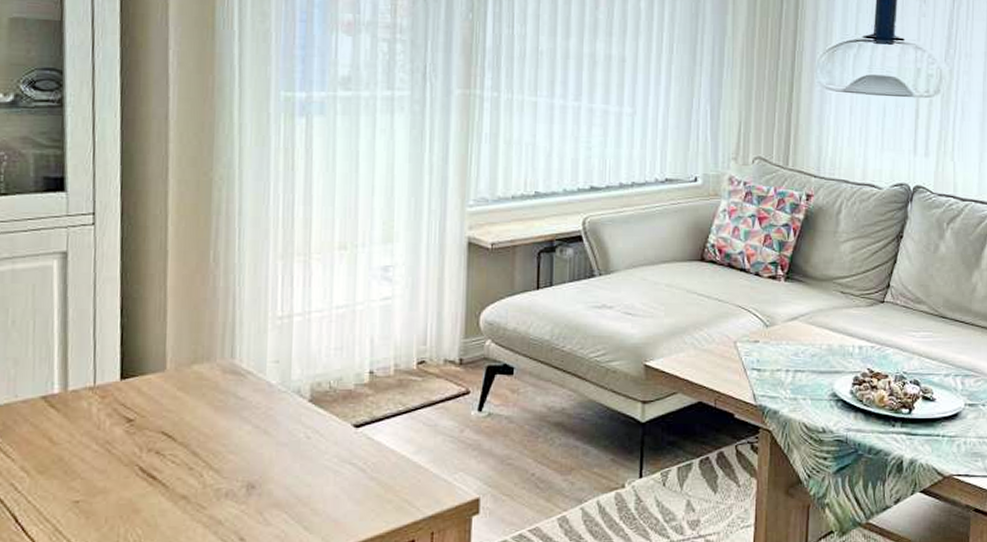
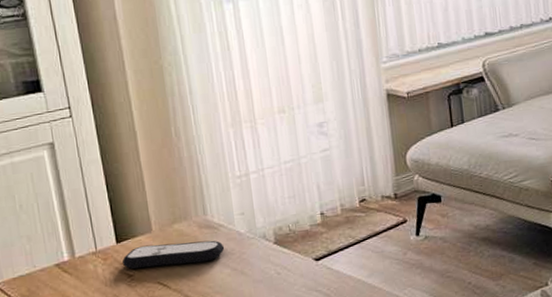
remote control: none [122,386,250,414] -> present [122,240,225,269]

